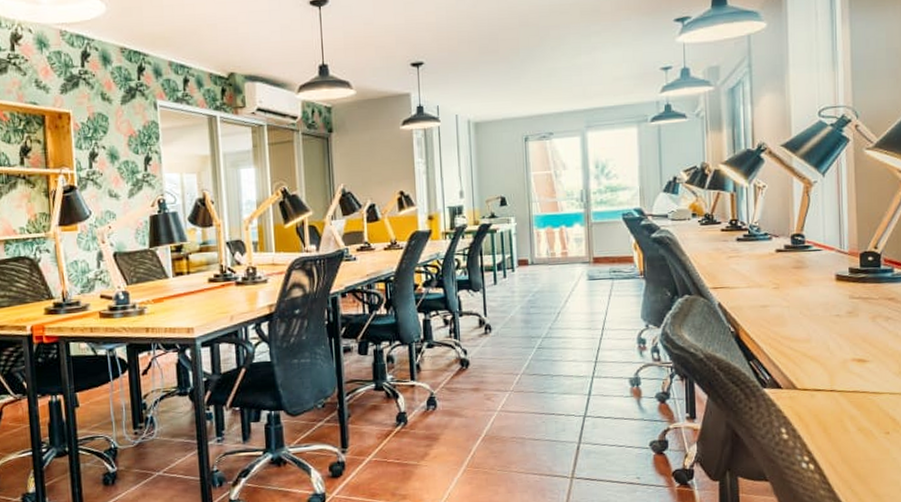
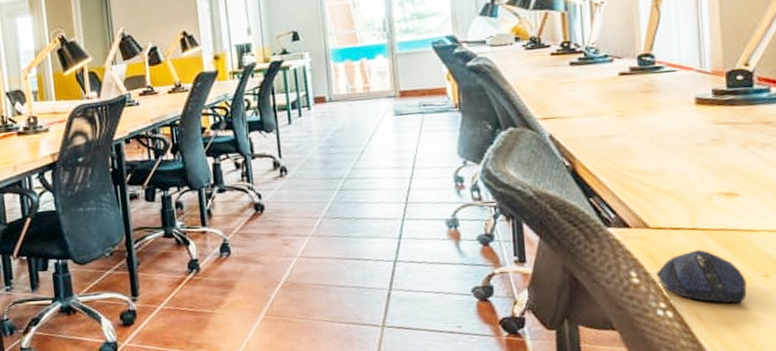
computer mouse: none [802,409,873,457] -> present [656,249,747,304]

